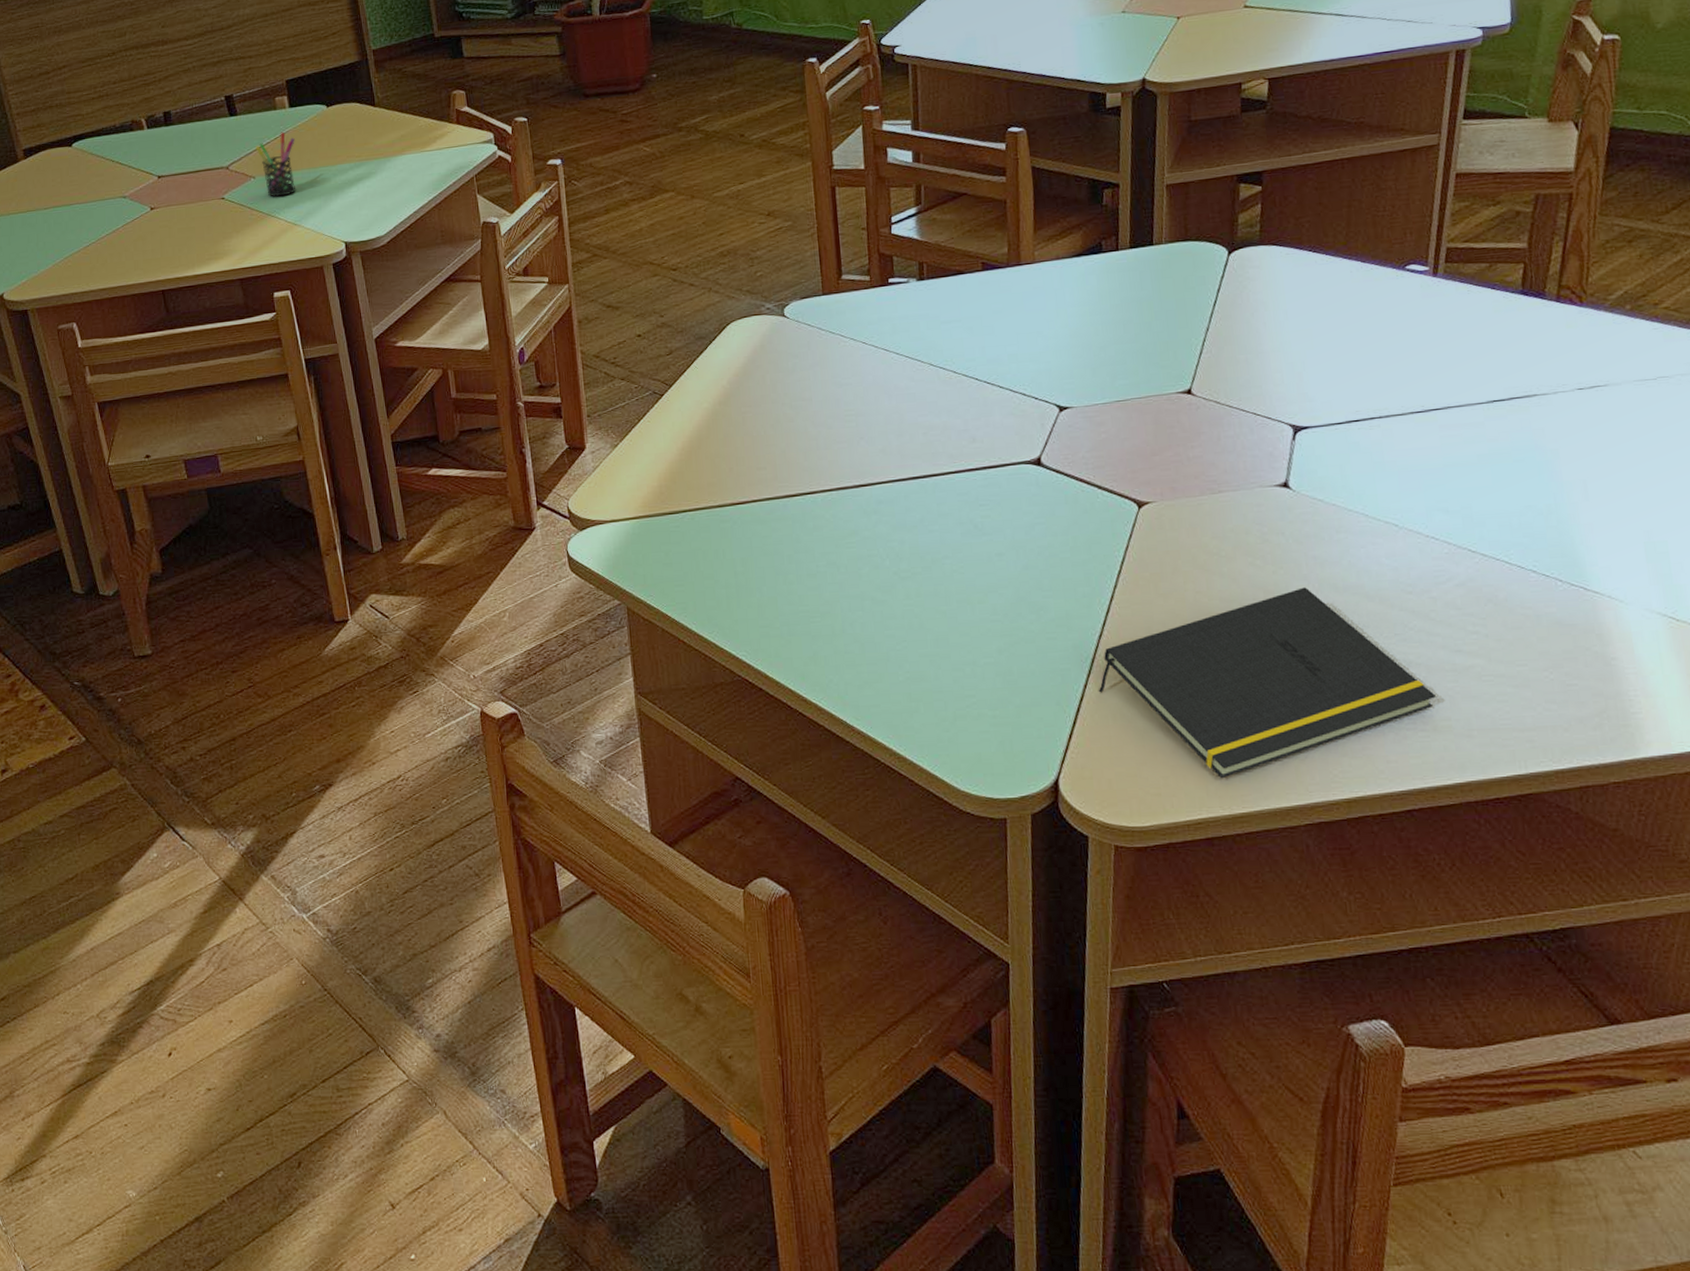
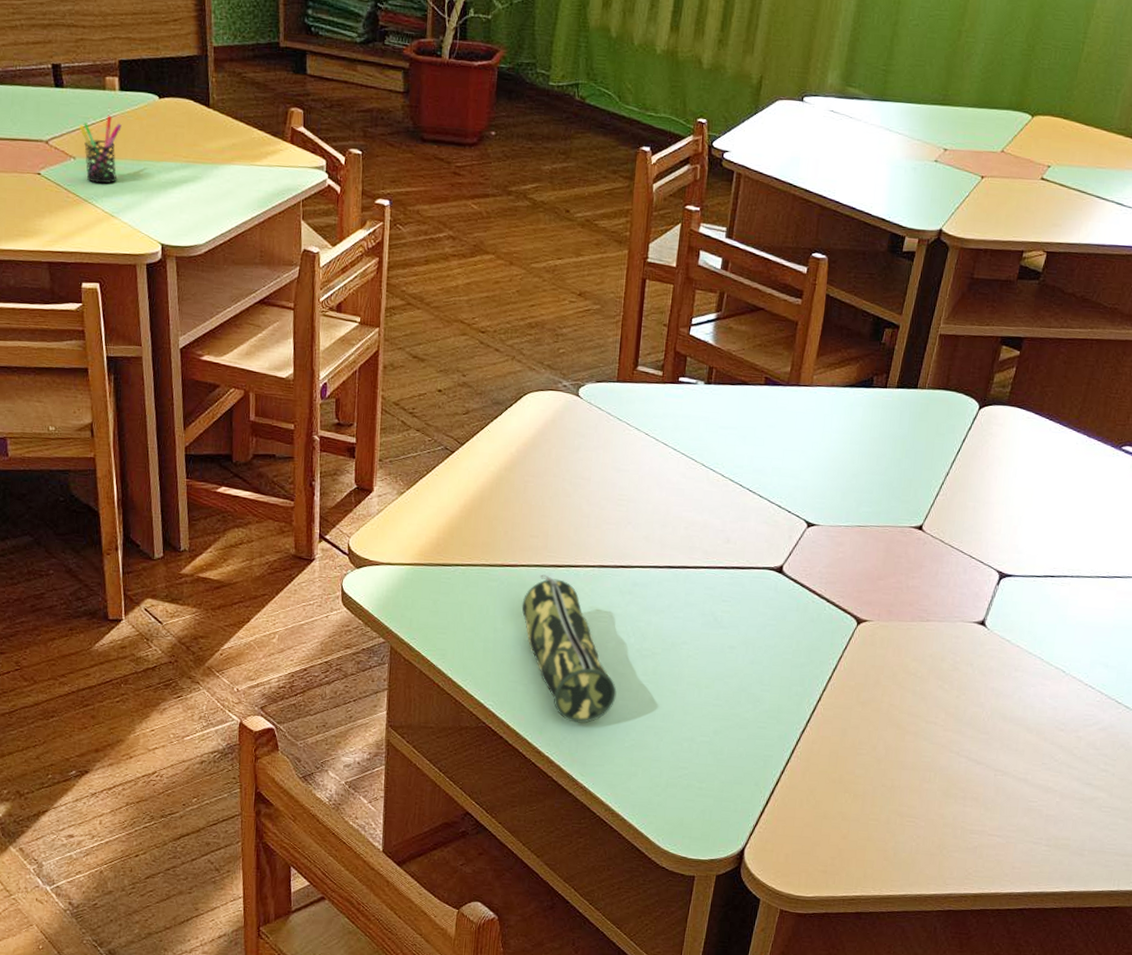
pencil case: none [760,507,880,662] -> present [521,574,617,723]
notepad: present [1098,587,1436,779] -> none [792,713,1063,865]

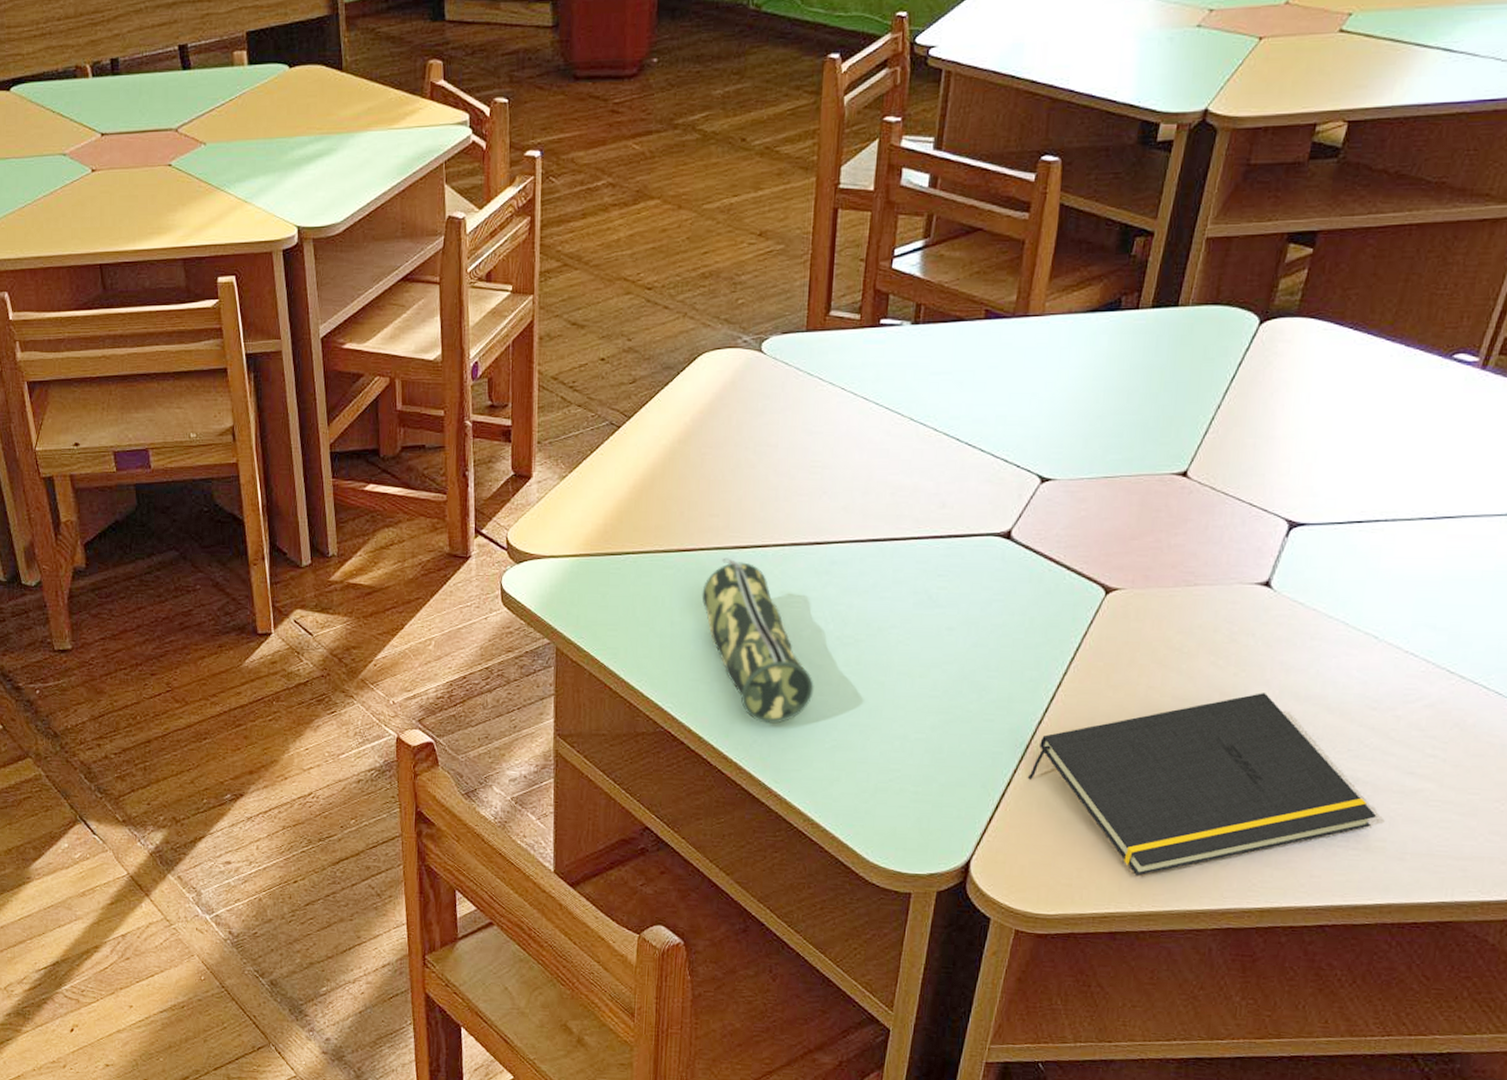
pen holder: present [79,115,122,184] -> none [208,92,252,168]
notepad: none [792,713,1063,865] -> present [1027,693,1376,877]

